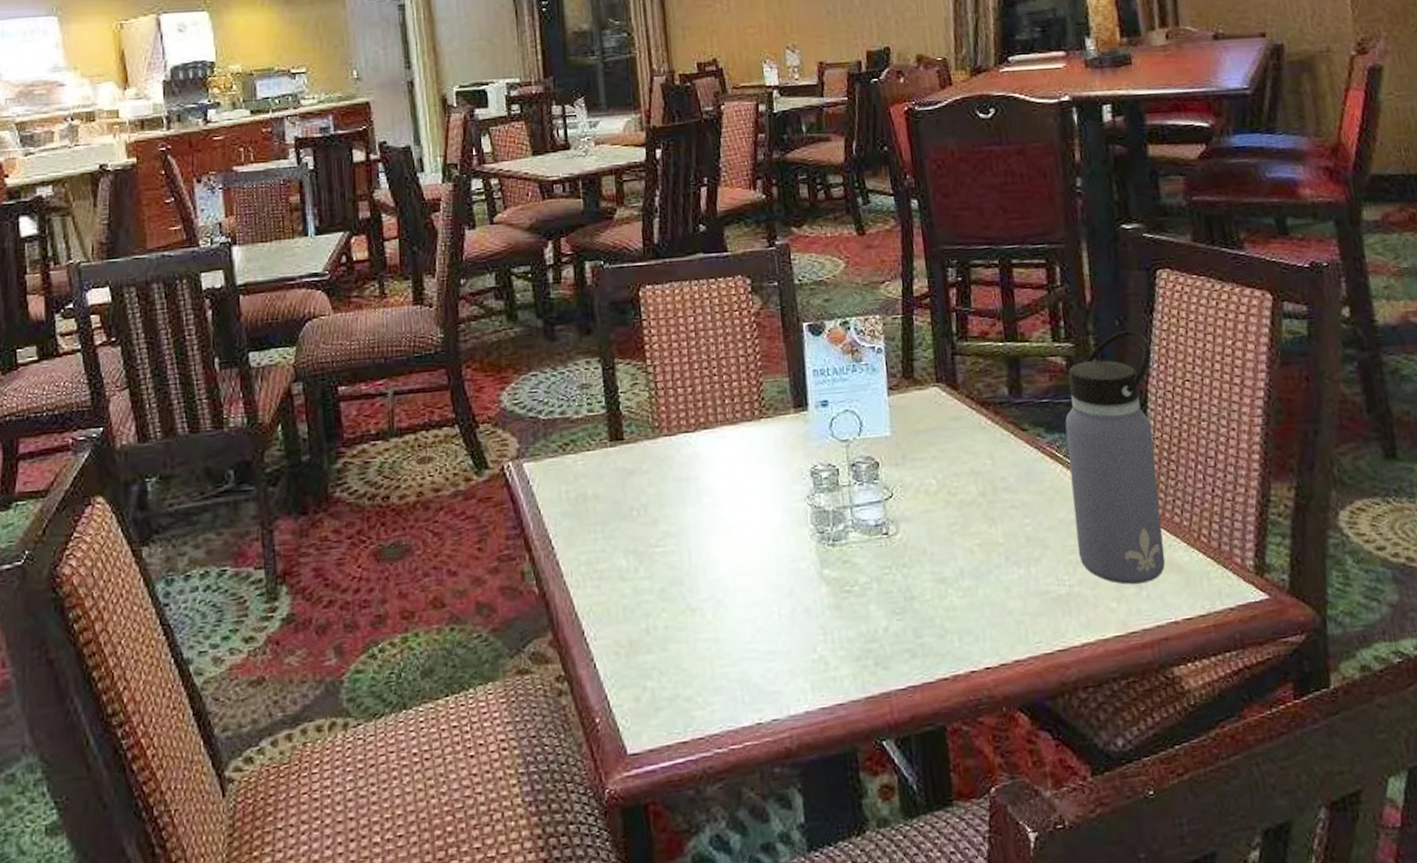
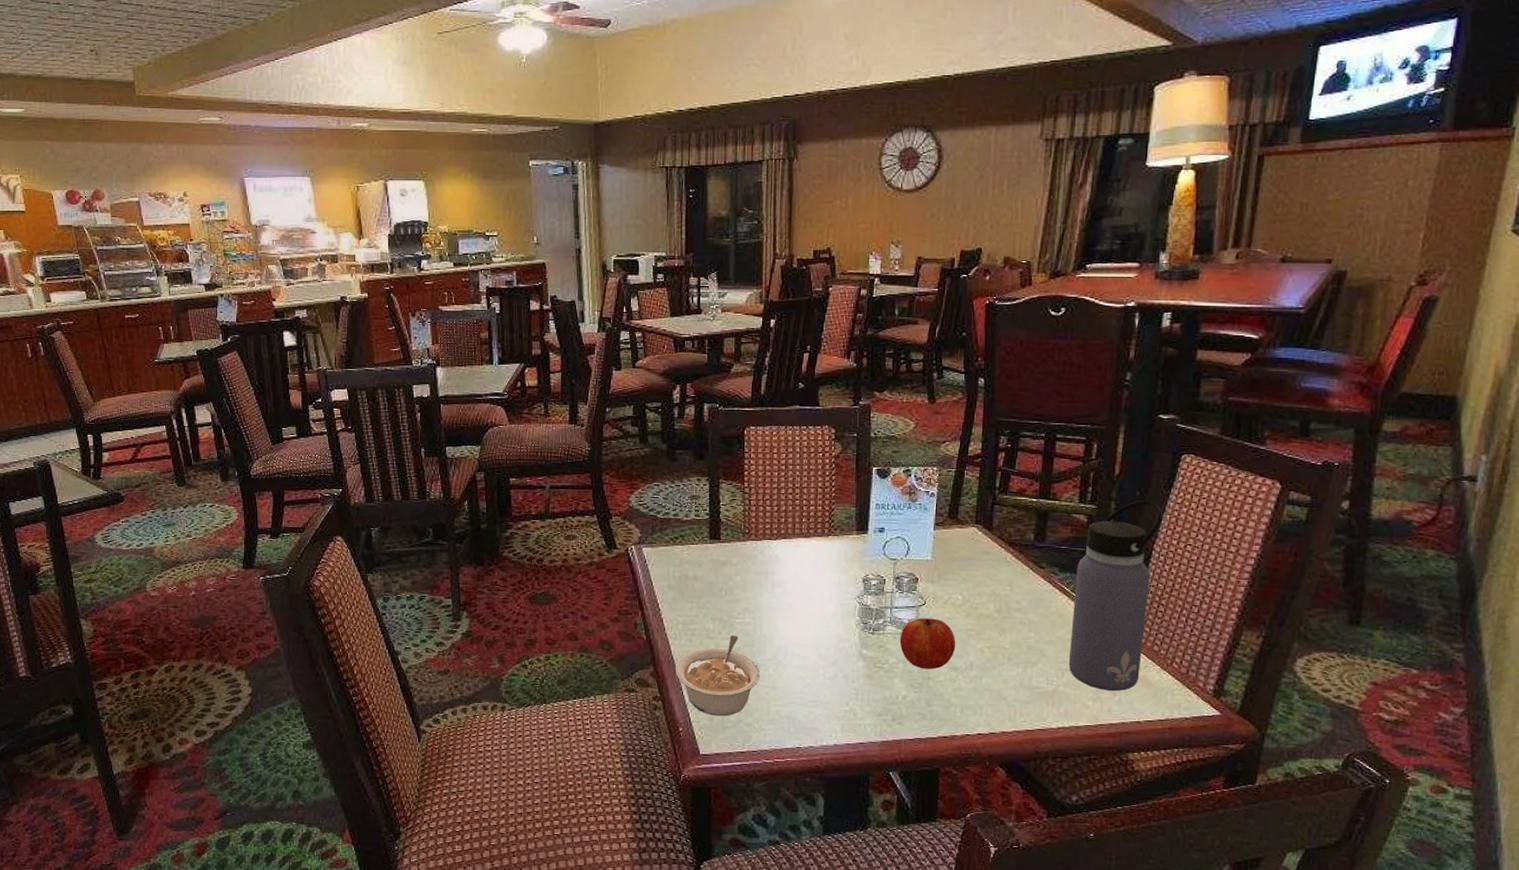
legume: none [581,570,697,694] -> present [675,635,761,716]
fruit: none [867,514,939,587] -> present [899,618,956,670]

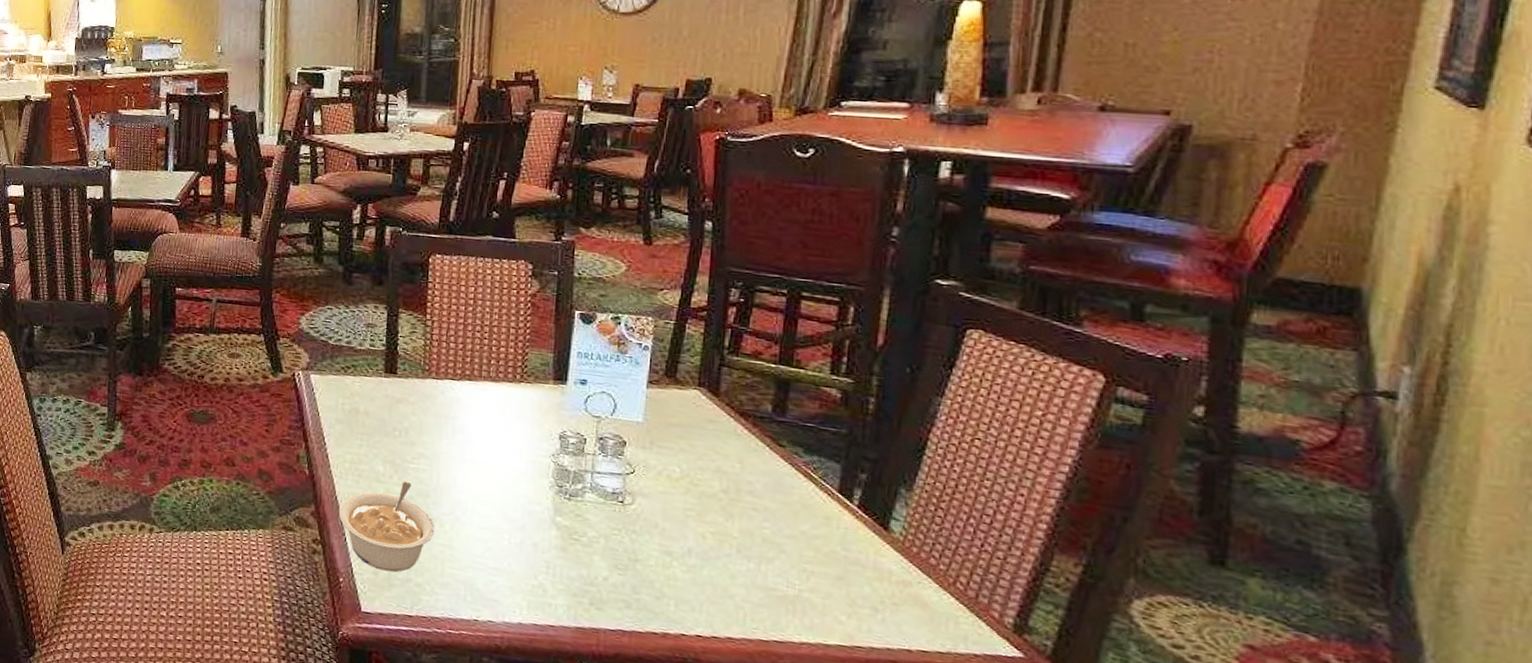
fruit: present [899,618,956,670] -> none [601,488,671,551]
water bottle: present [1068,499,1163,691] -> none [815,378,941,609]

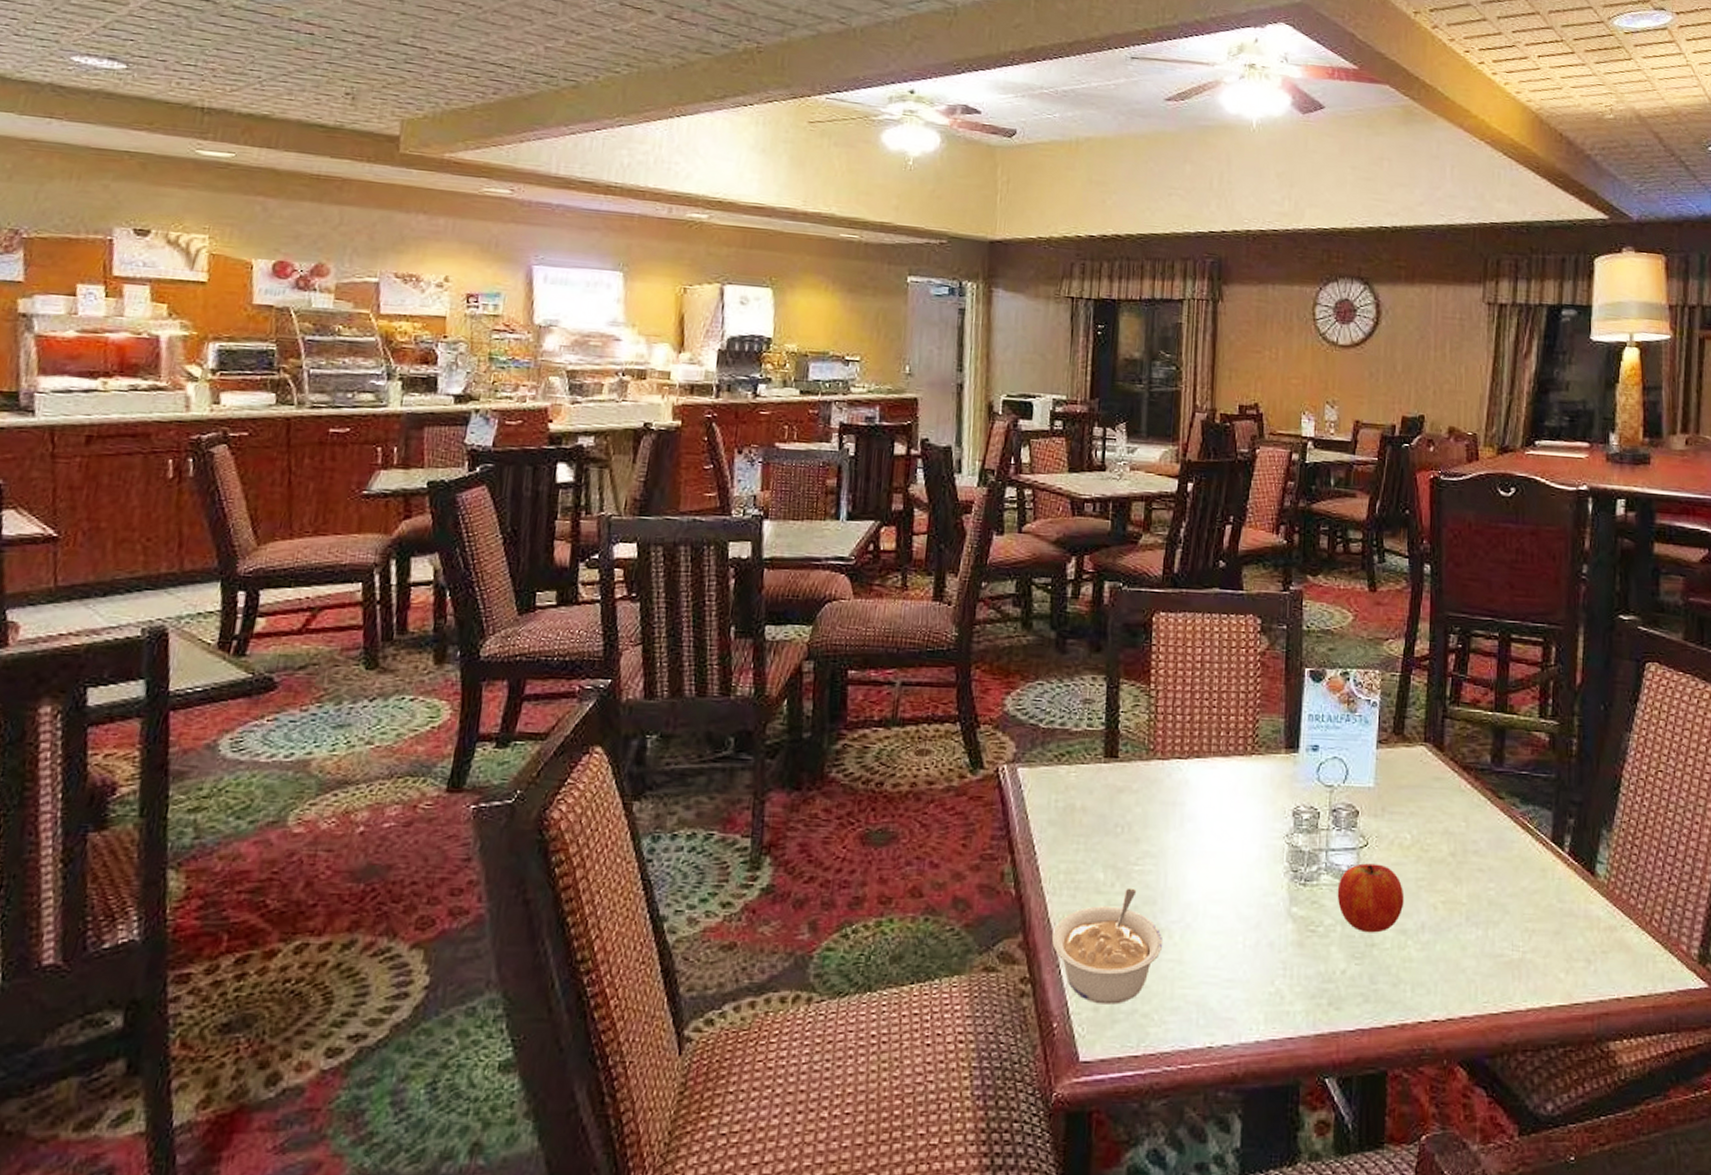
fruit: none [601,488,671,551] -> present [1337,863,1405,933]

